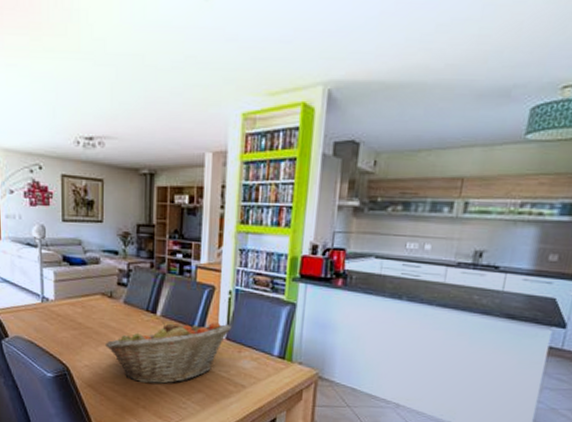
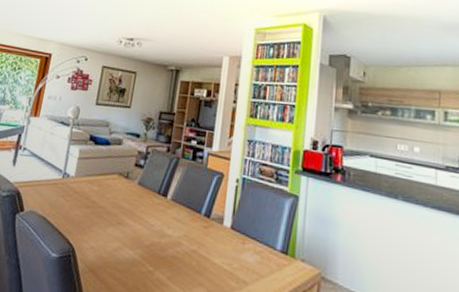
fruit basket: present [106,321,232,384] -> none [114,205,237,275]

